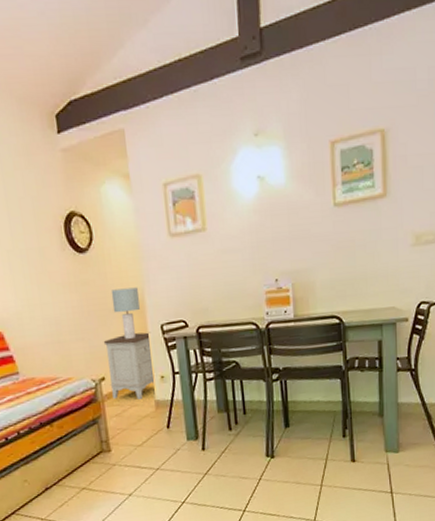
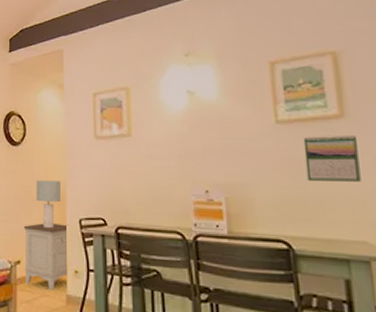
calendar: none [354,212,395,259] -> present [303,134,361,182]

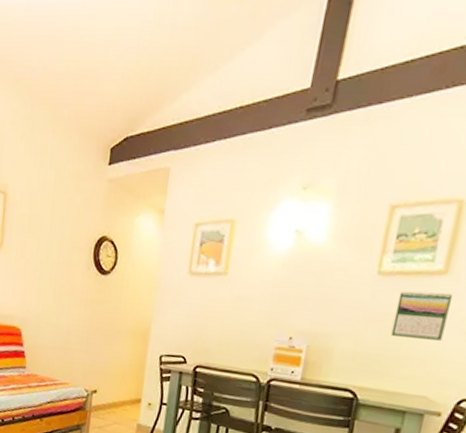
nightstand: present [23,223,69,292] -> none [100,356,149,420]
lamp: present [36,180,60,228] -> none [119,313,147,362]

